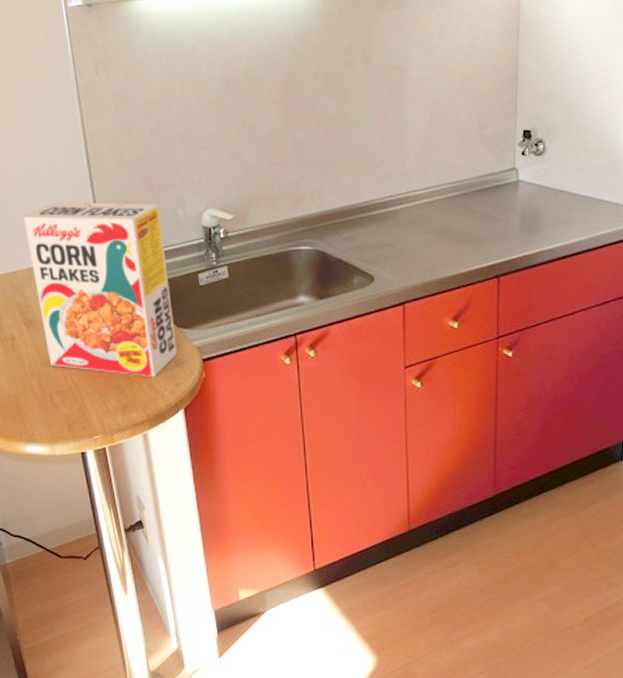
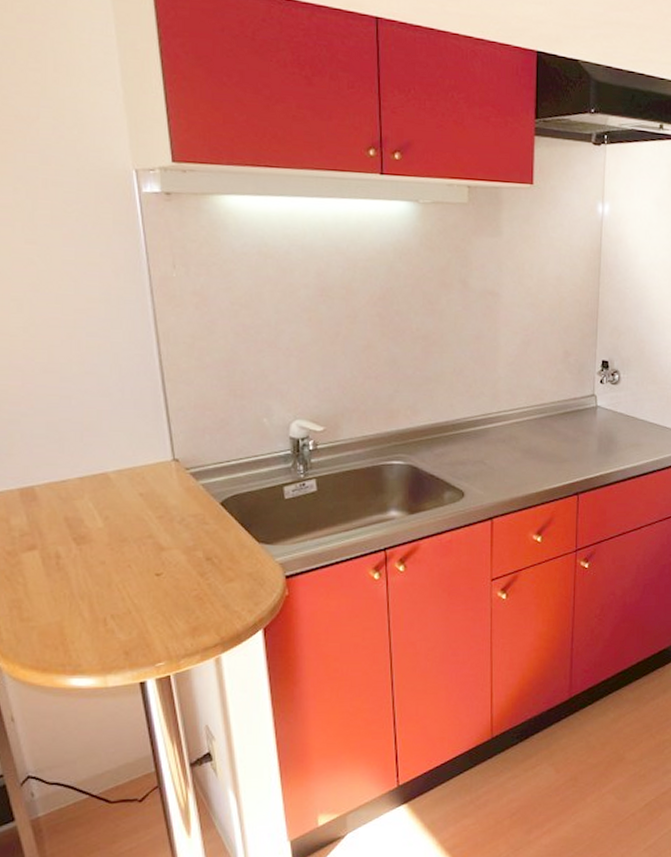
cereal box: present [24,202,178,377] -> none [77,405,258,596]

